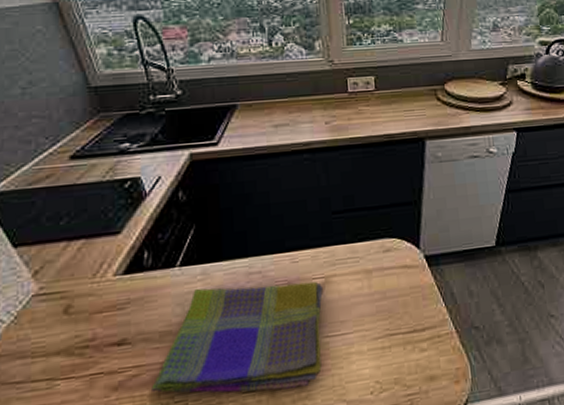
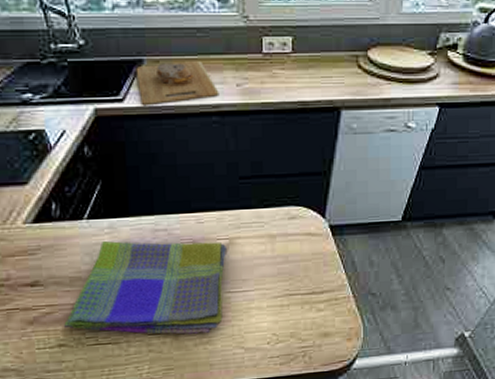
cutting board: none [230,103,310,148] -> present [135,61,219,106]

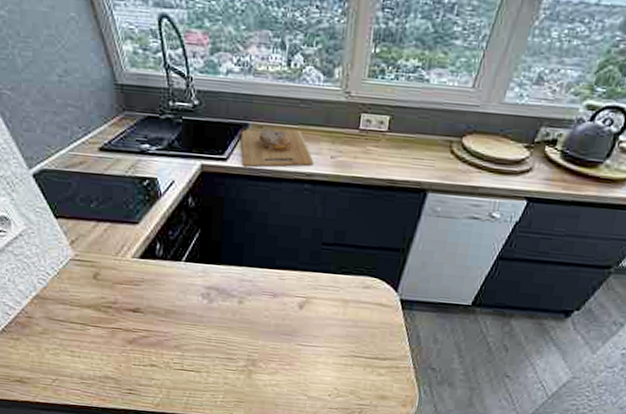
dish towel: present [64,240,226,335] -> none [157,282,303,377]

